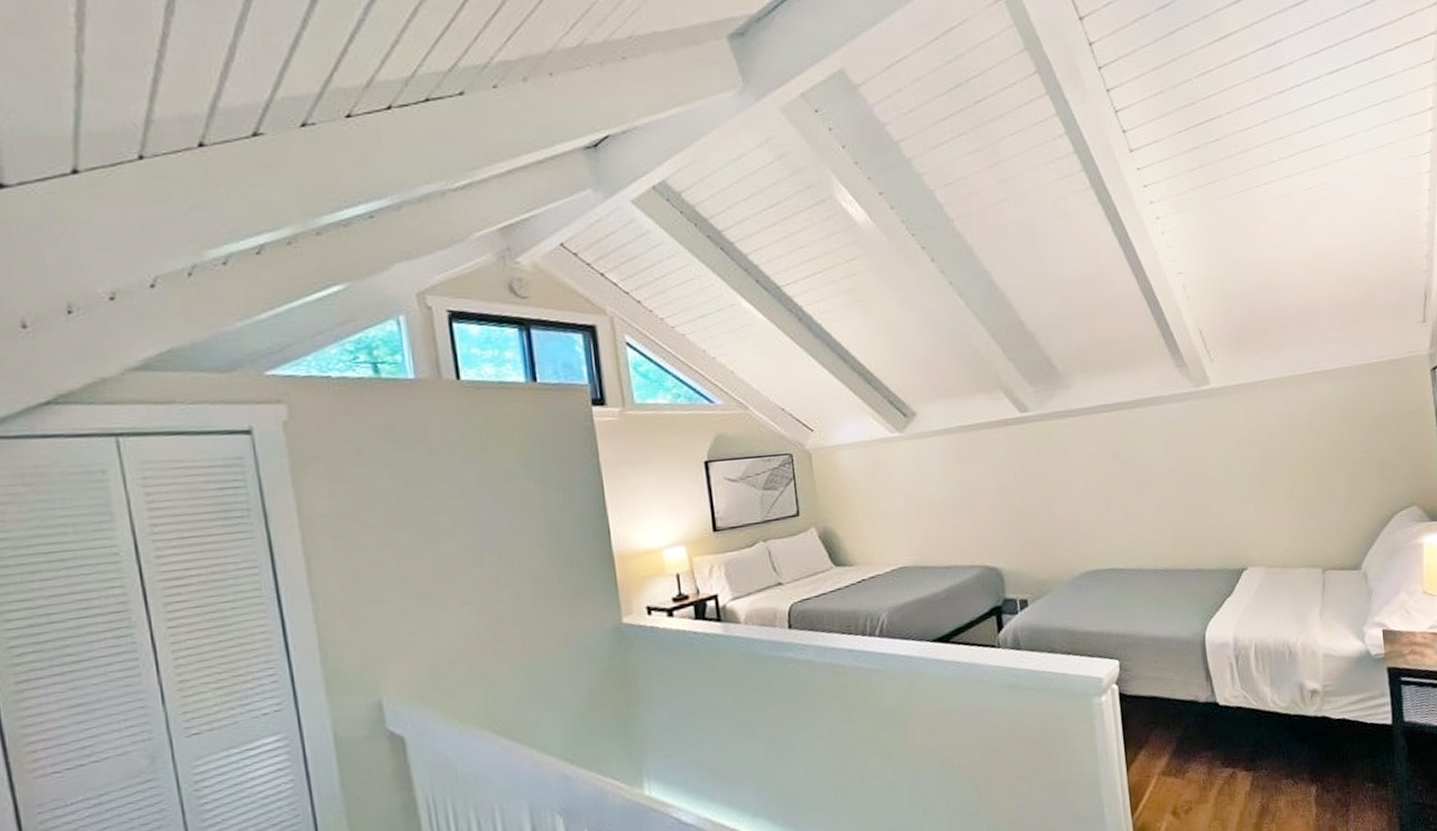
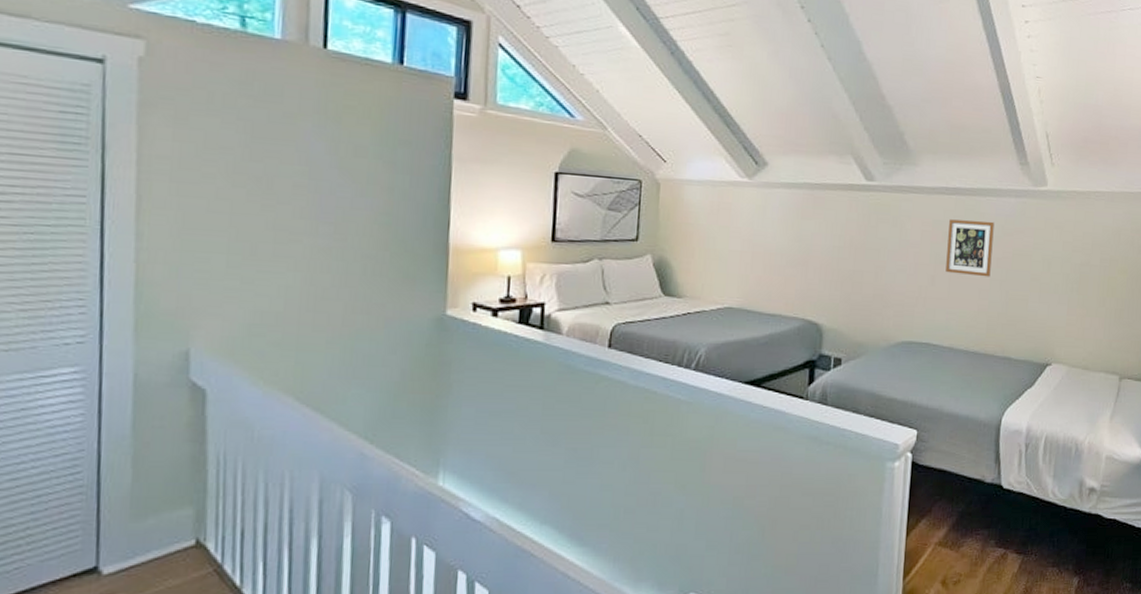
picture frame: none [1114,431,1167,493] -> present [945,219,995,277]

